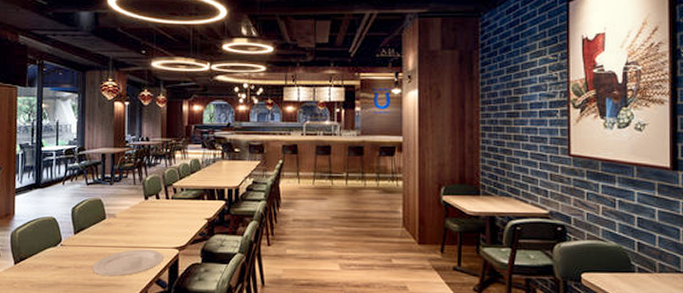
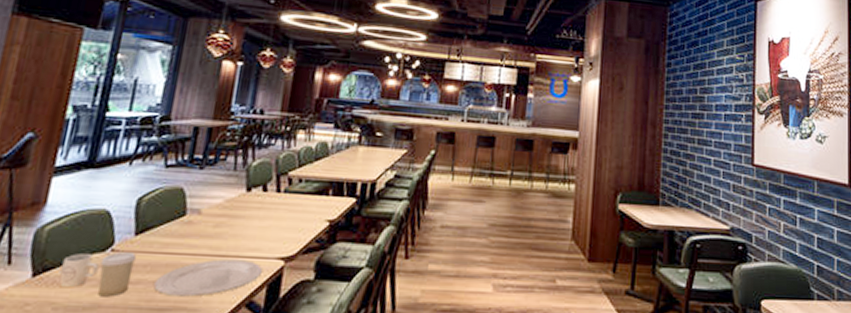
mug: none [31,248,55,272] -> present [58,253,99,288]
cup: none [55,246,78,278] -> present [98,252,137,297]

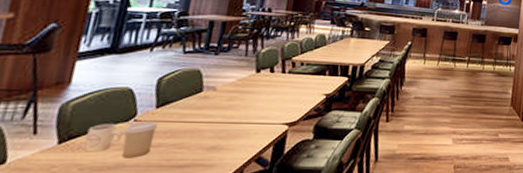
plate: present [154,259,262,297] -> none [174,125,270,156]

